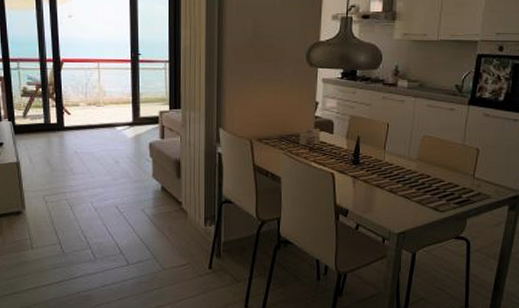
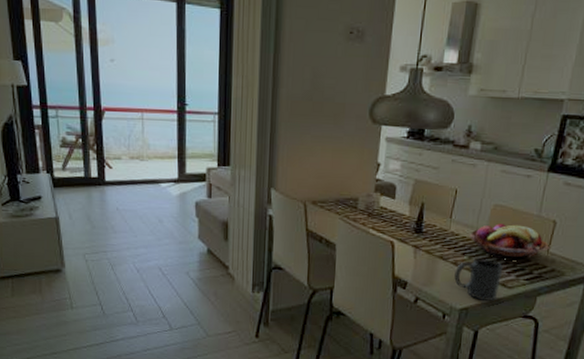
mug: none [391,184,435,224] -> present [454,257,504,301]
fruit basket: none [402,153,477,185] -> present [469,224,552,259]

